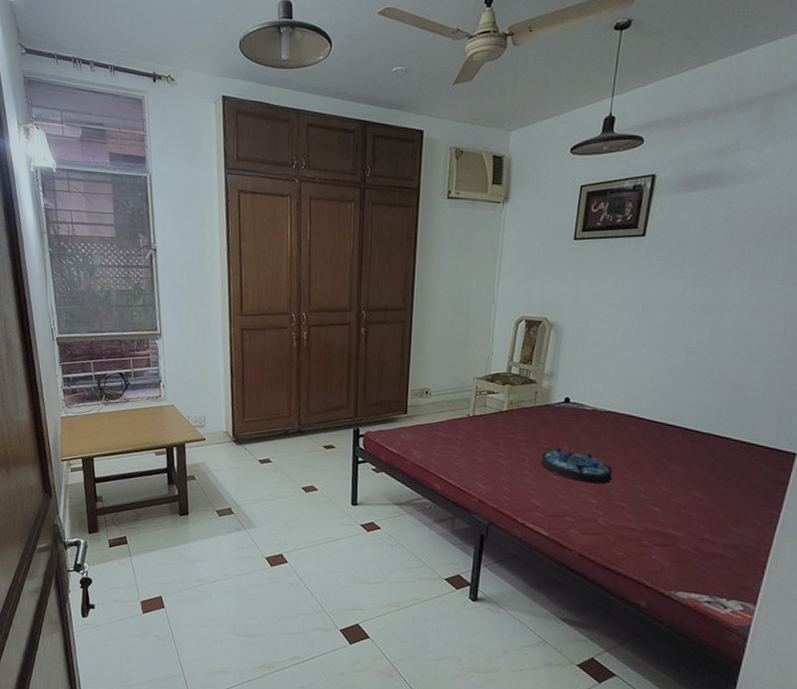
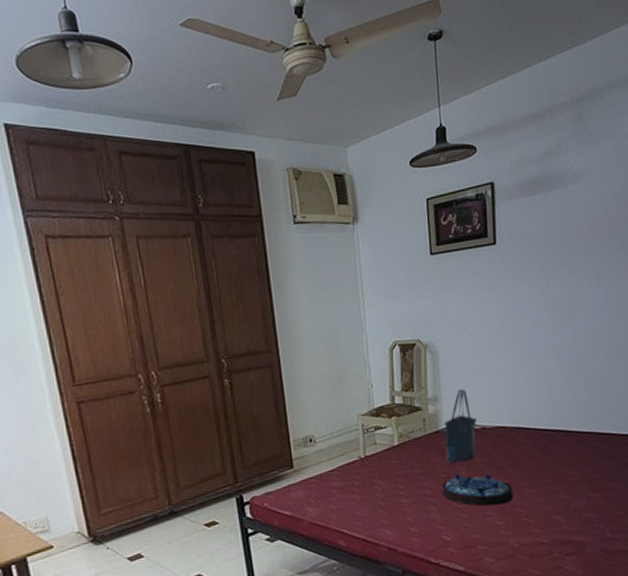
tote bag: none [550,370,589,438] -> present [443,389,477,464]

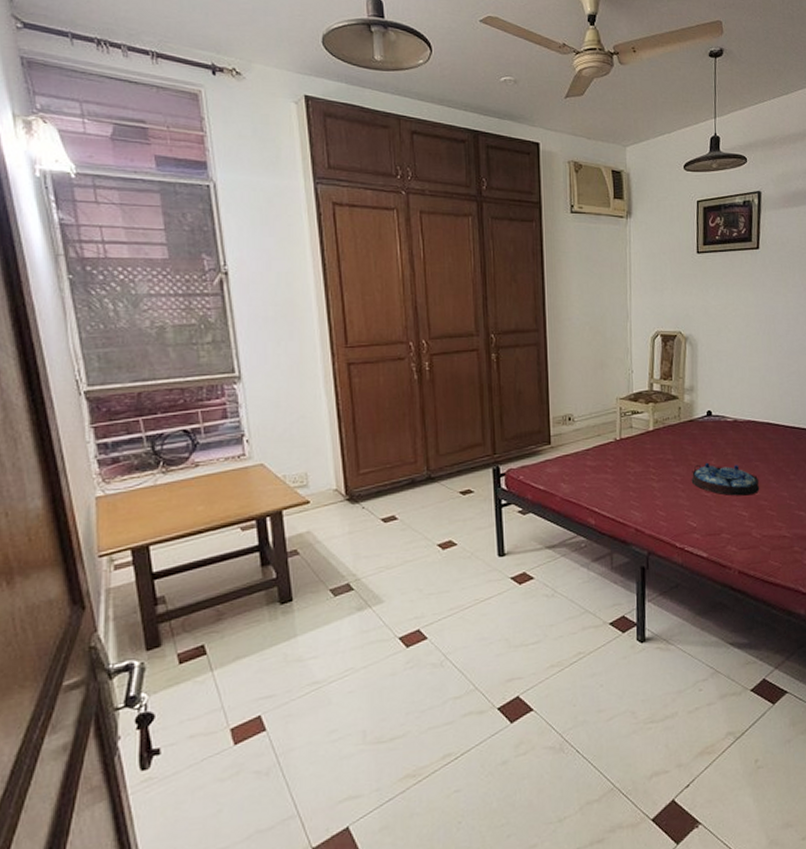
tote bag: present [443,389,477,464] -> none [697,382,730,453]

